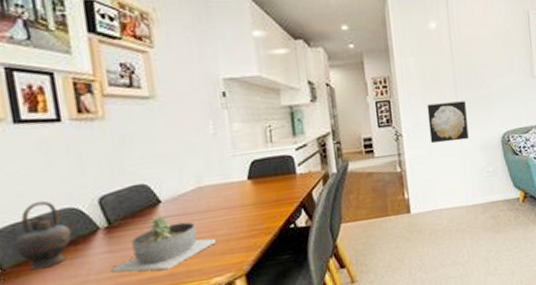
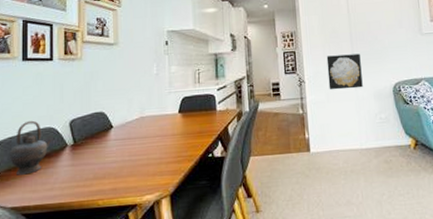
succulent planter: present [112,215,216,273] -> none [72,138,150,185]

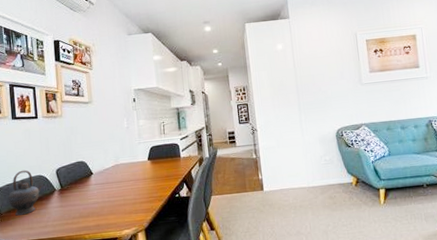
wall art: present [326,53,363,90] -> none [275,104,309,137]

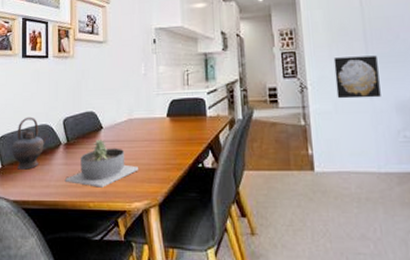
succulent planter: none [62,183,126,222] -> present [65,140,138,188]
wall art: none [275,104,309,137] -> present [333,55,381,99]

